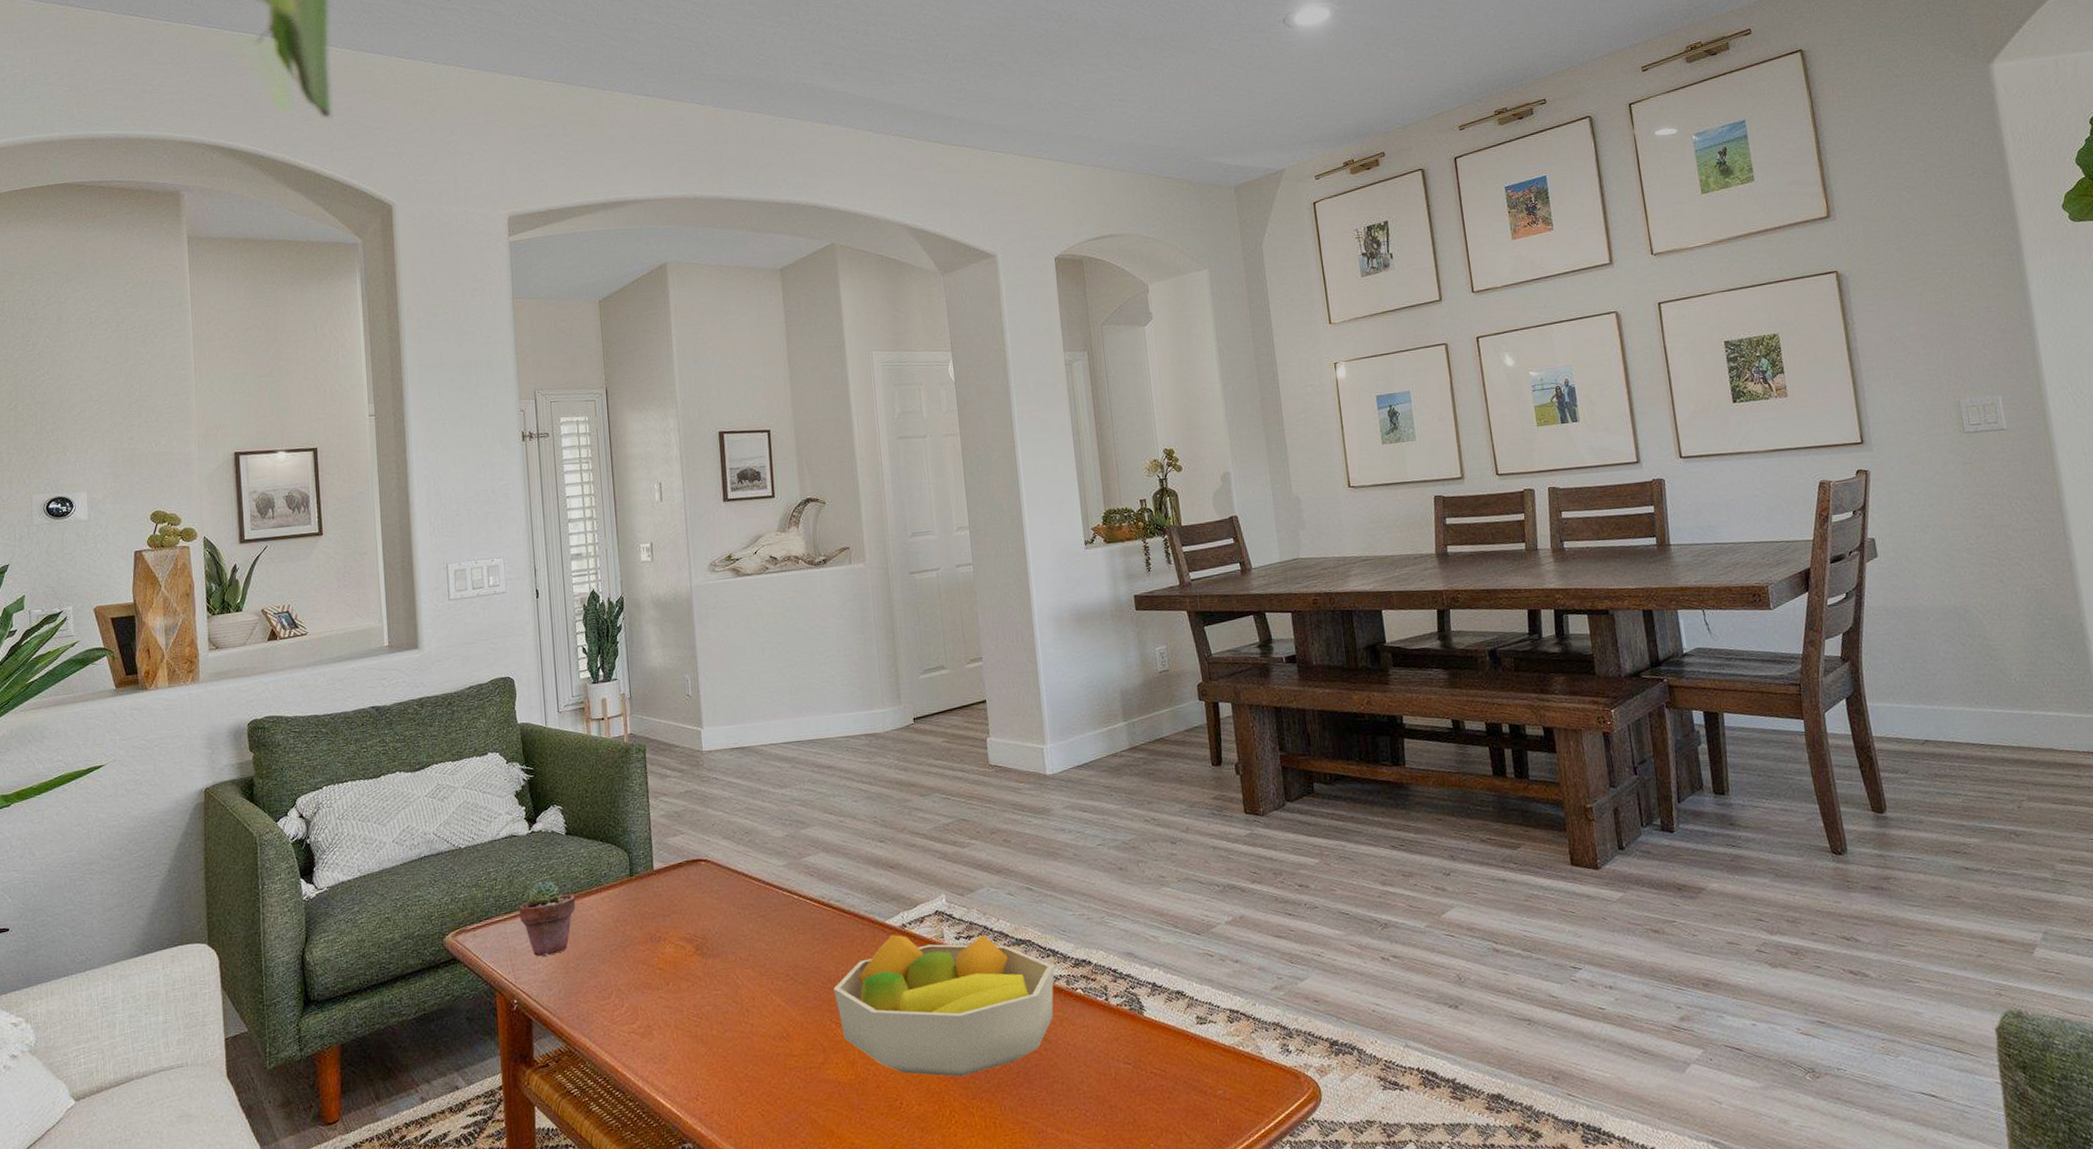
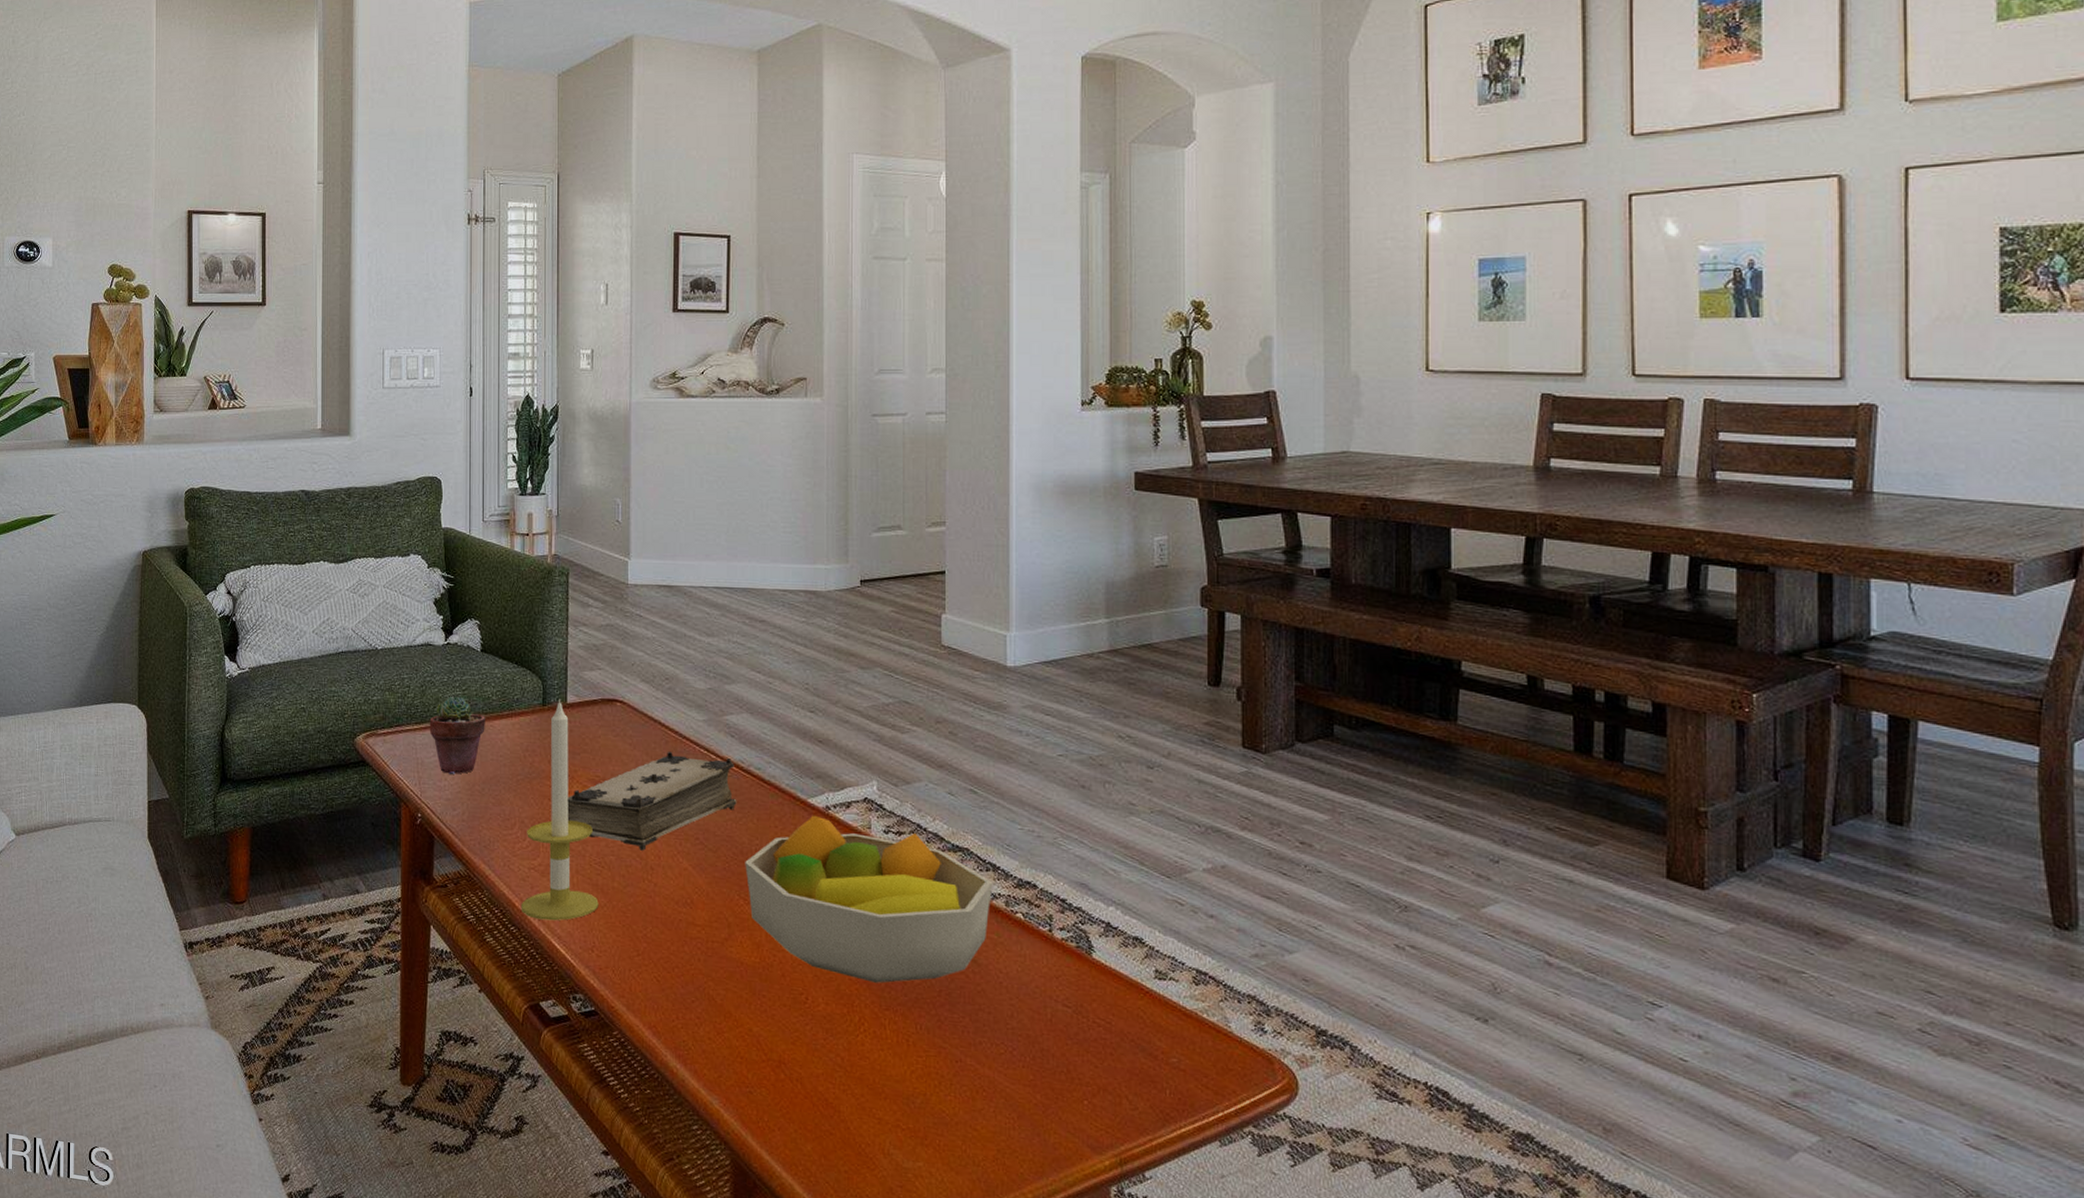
candle: none [623,867,700,1080] -> present [520,699,599,921]
book: none [661,895,822,996] -> present [567,751,737,851]

